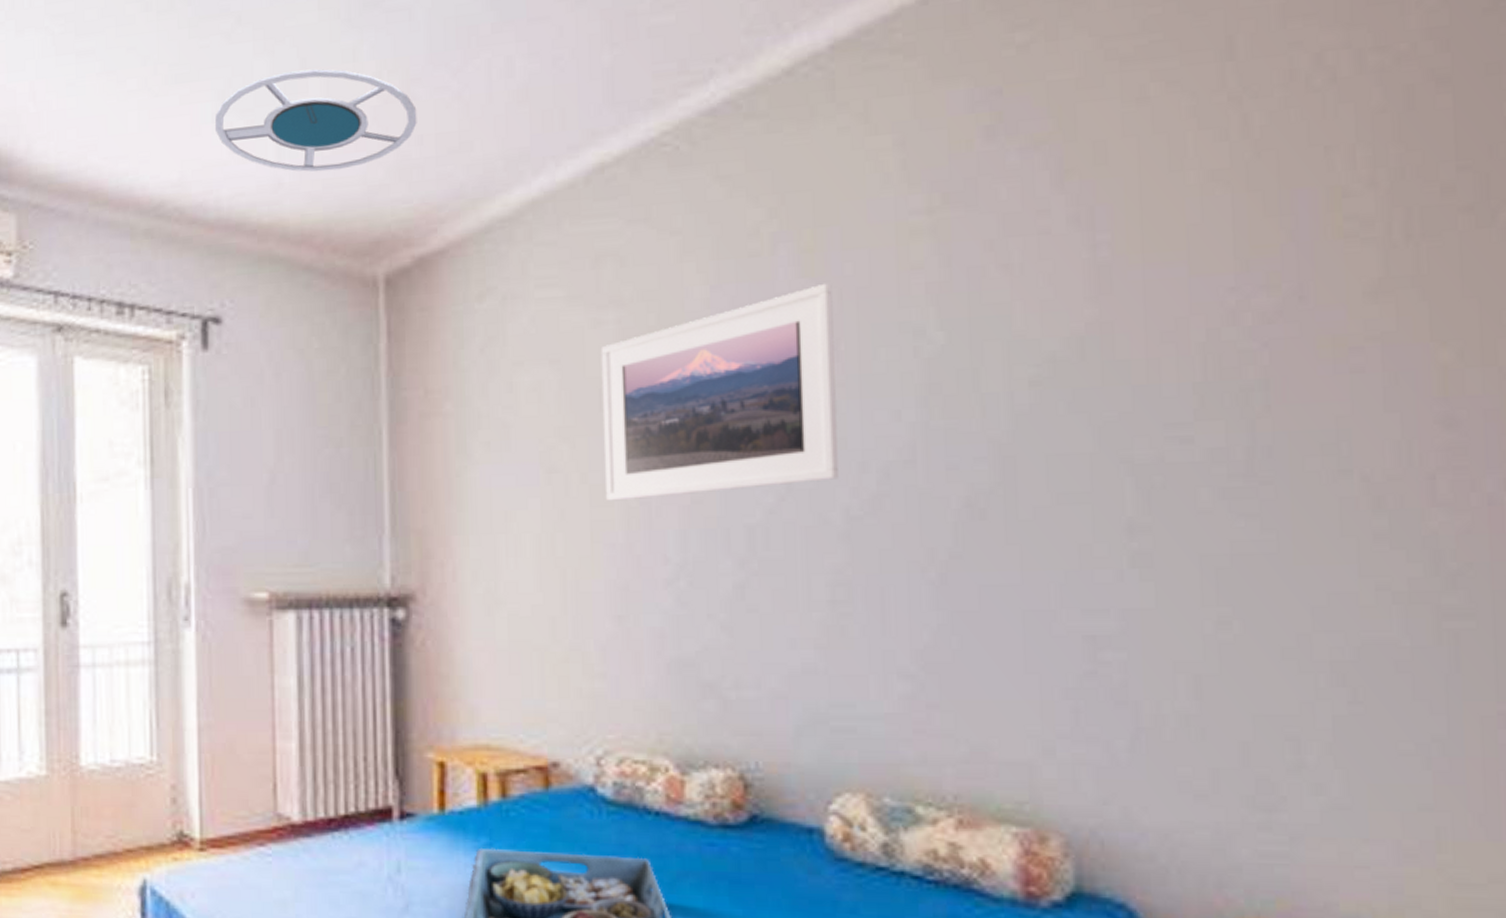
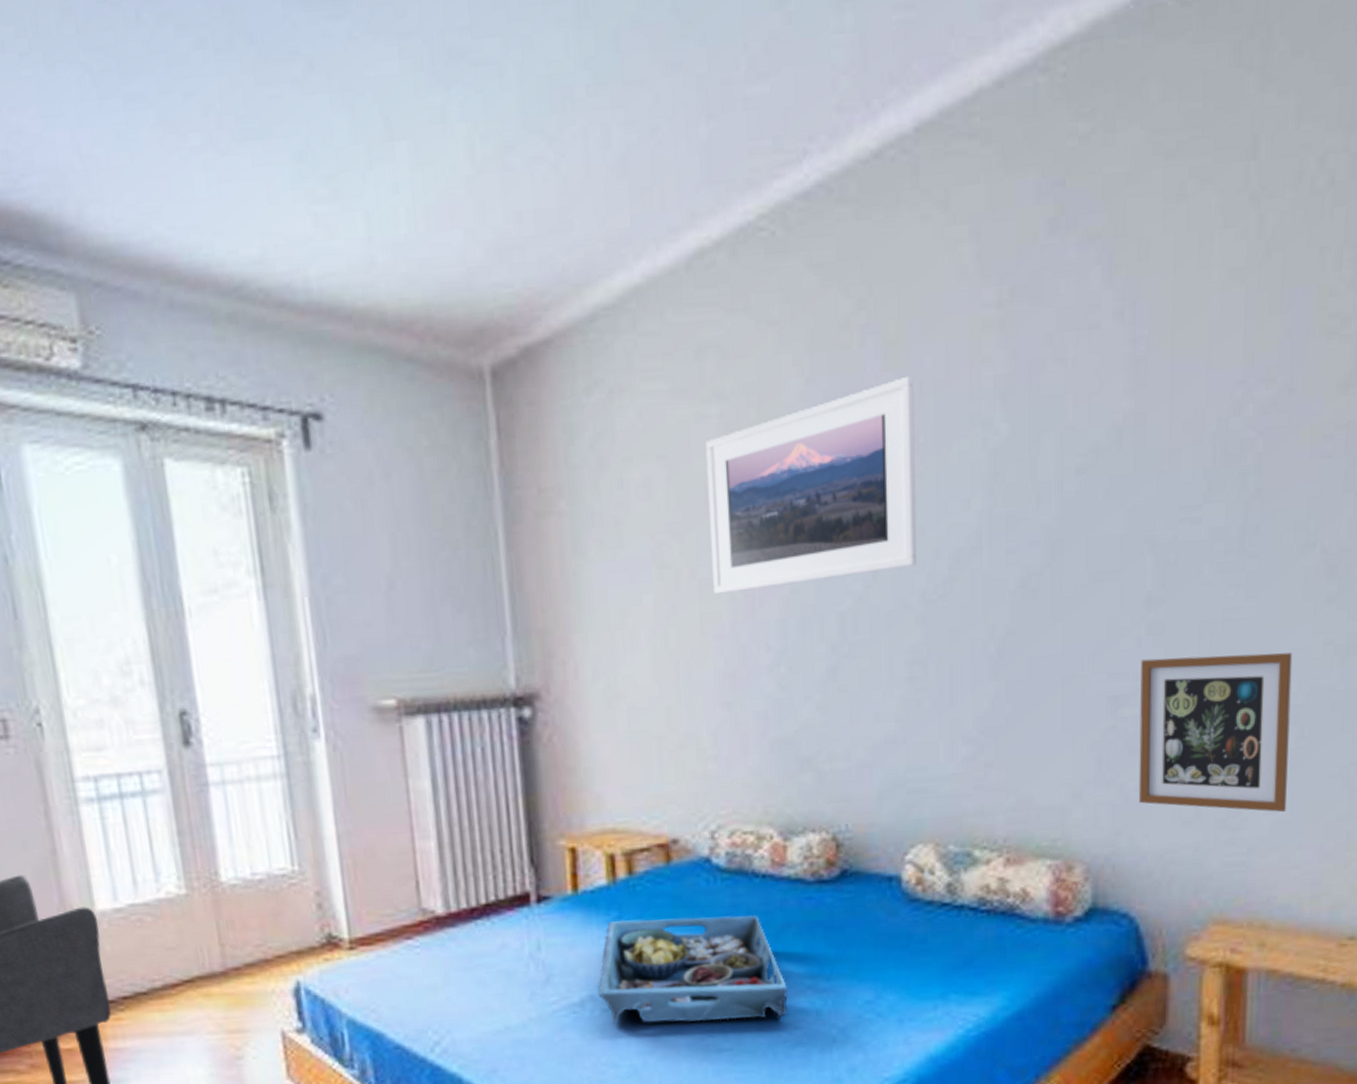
ceiling lamp: present [214,68,417,172] -> none [294,129,514,251]
picture frame: none [1125,595,1343,795] -> present [1138,653,1293,813]

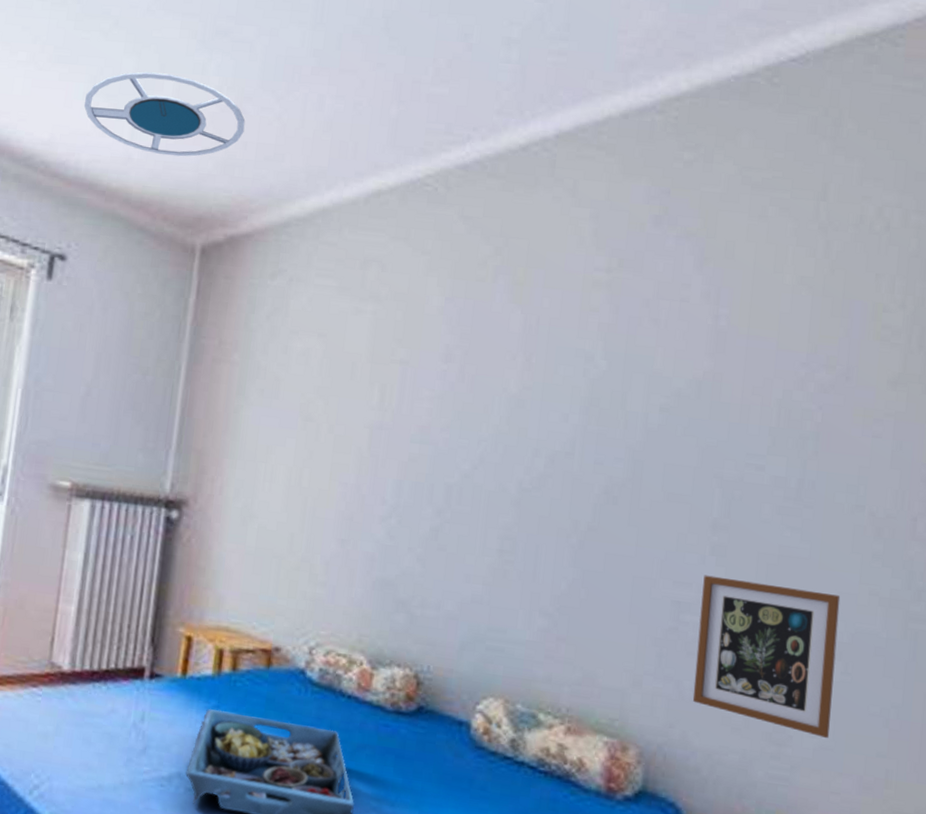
ceiling lamp: none [294,129,514,251] -> present [83,72,246,157]
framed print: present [705,376,917,595] -> none [346,310,533,459]

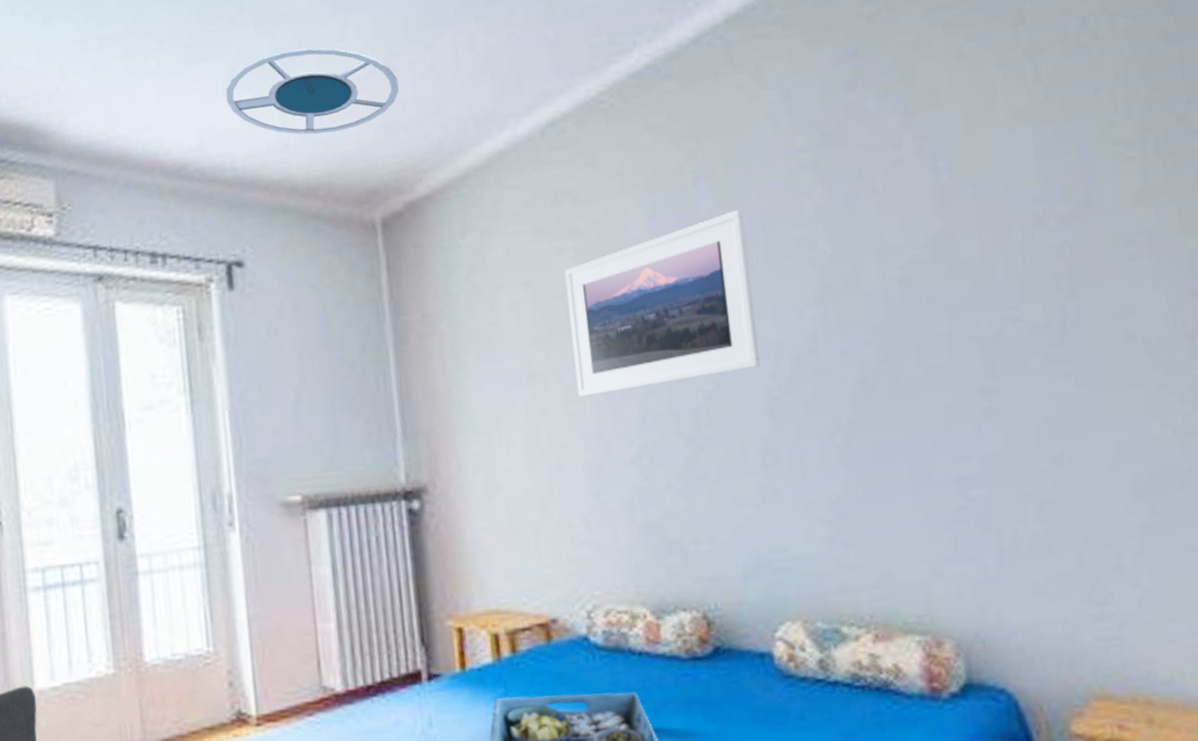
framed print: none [346,310,533,459] -> present [564,209,760,397]
picture frame: present [692,575,841,739] -> none [983,434,1152,587]

